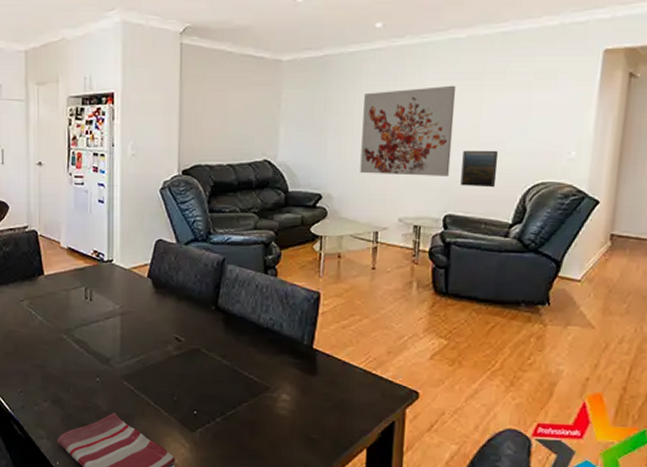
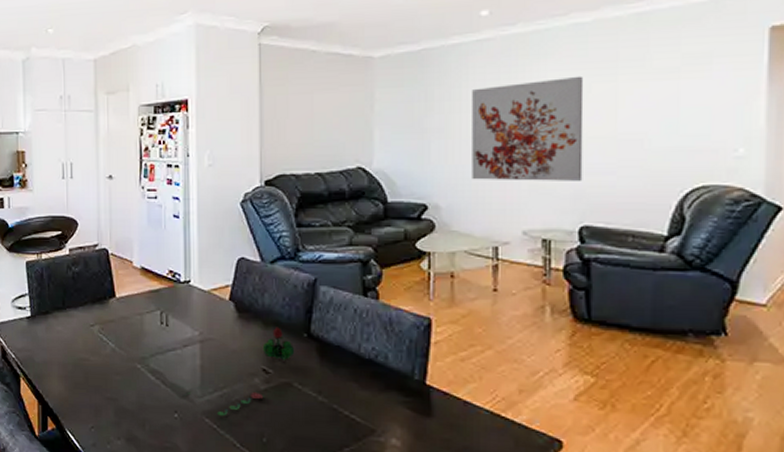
plant: none [104,300,204,379] -> present [182,327,295,416]
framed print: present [460,151,499,188] -> none [597,150,644,194]

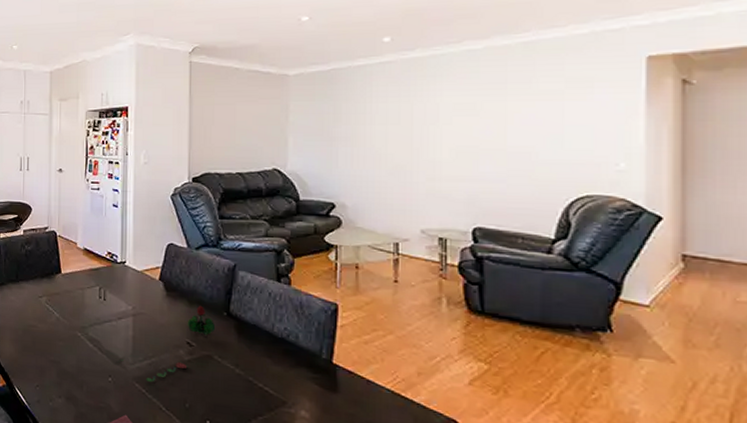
wall art: present [472,76,584,181] -> none [375,95,476,187]

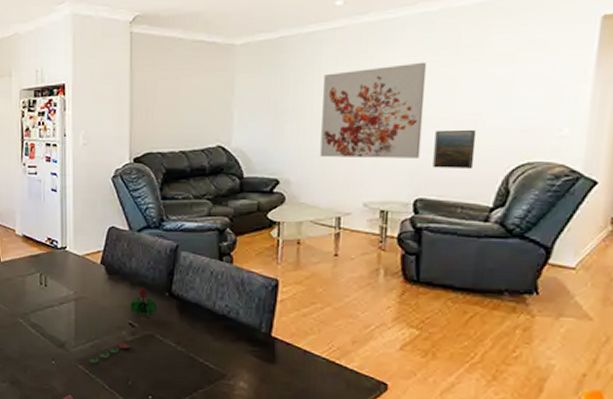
wall art: none [375,95,476,187] -> present [320,62,426,159]
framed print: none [489,161,532,200] -> present [433,130,477,170]

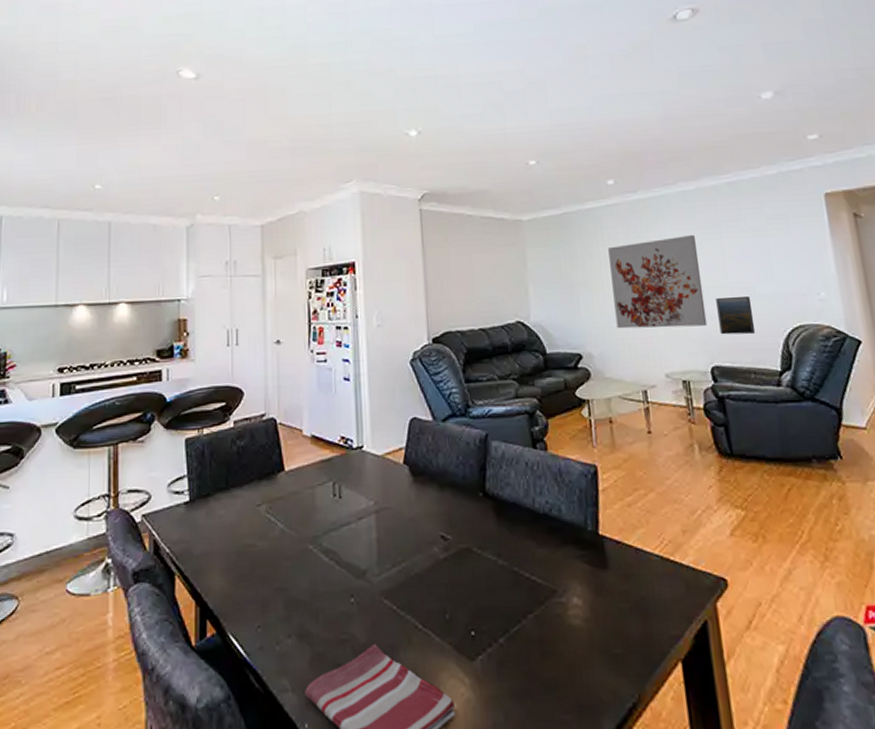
plant: present [59,287,158,363] -> none [358,488,472,594]

